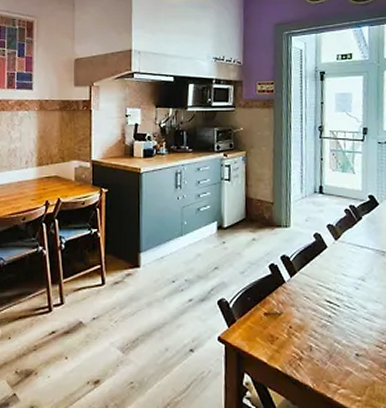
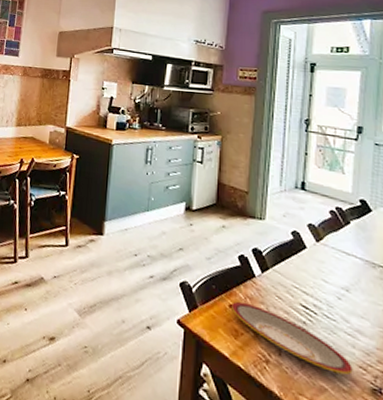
plate: none [266,308,371,356] -> present [232,301,353,376]

